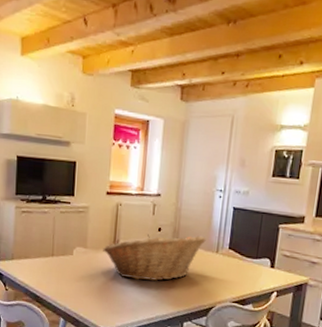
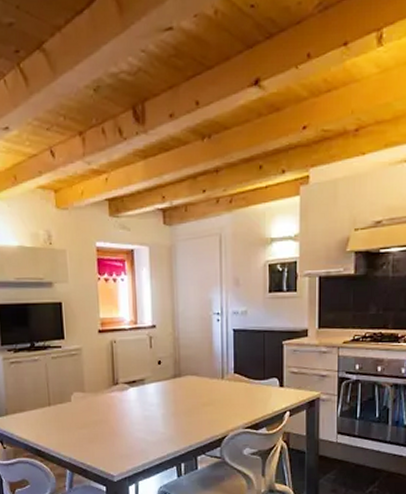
fruit basket: present [103,234,206,282] -> none [102,363,209,419]

